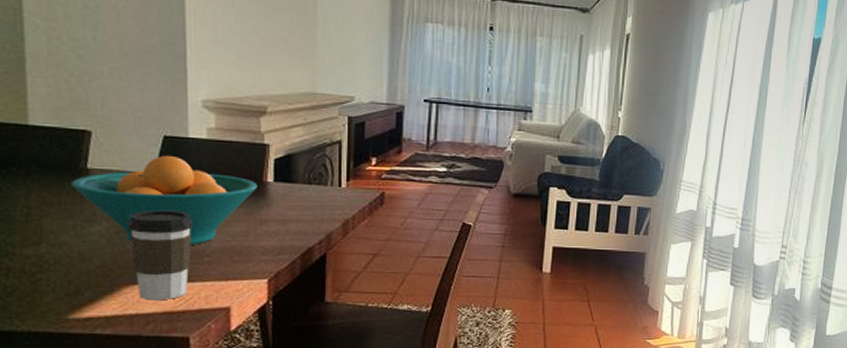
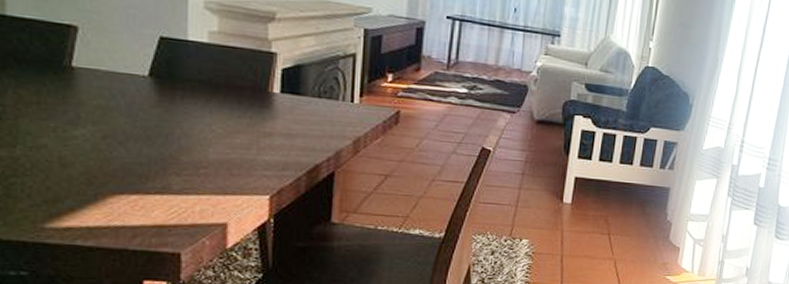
fruit bowl: present [70,155,258,245] -> none [52,57,262,156]
coffee cup: present [127,210,193,301] -> none [115,115,189,213]

